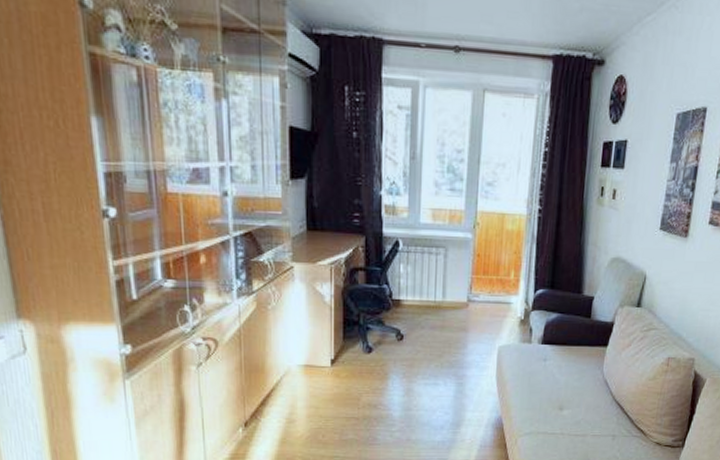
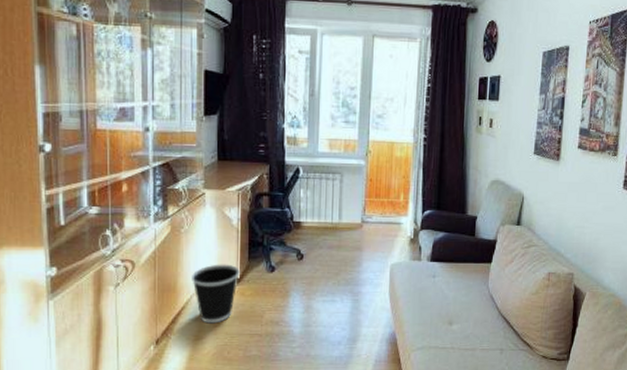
wastebasket: none [281,343,334,406] -> present [192,264,240,324]

